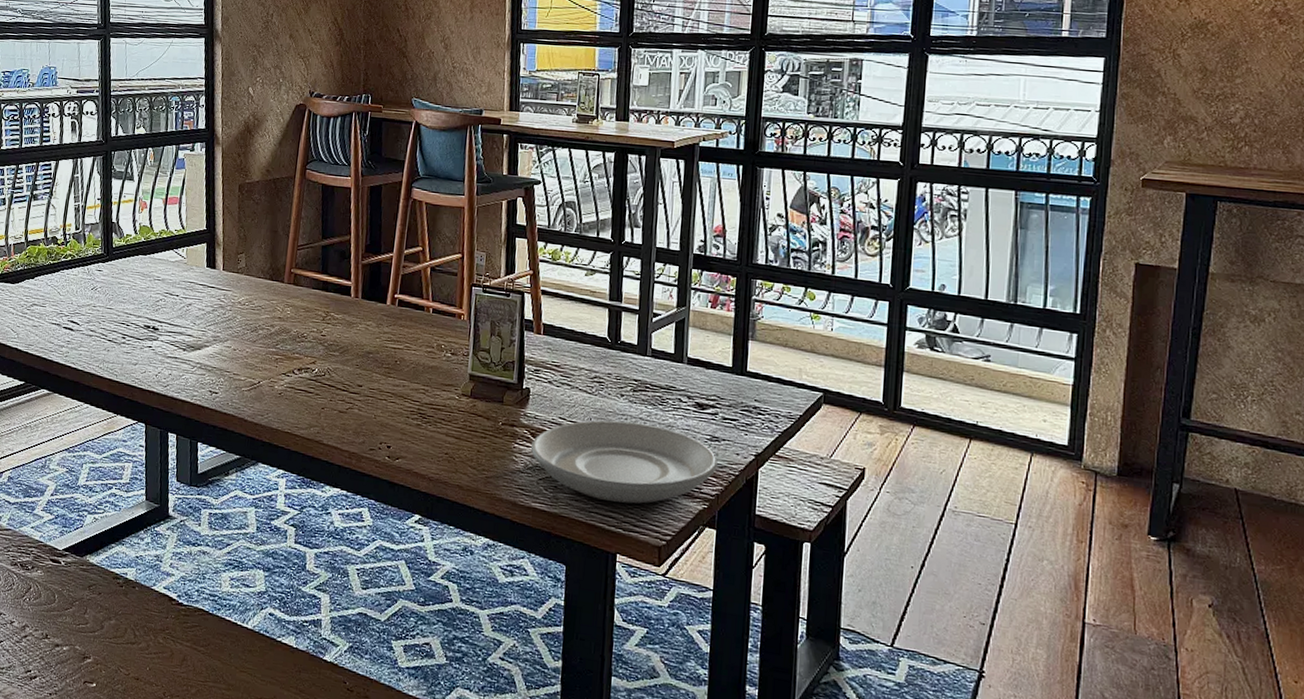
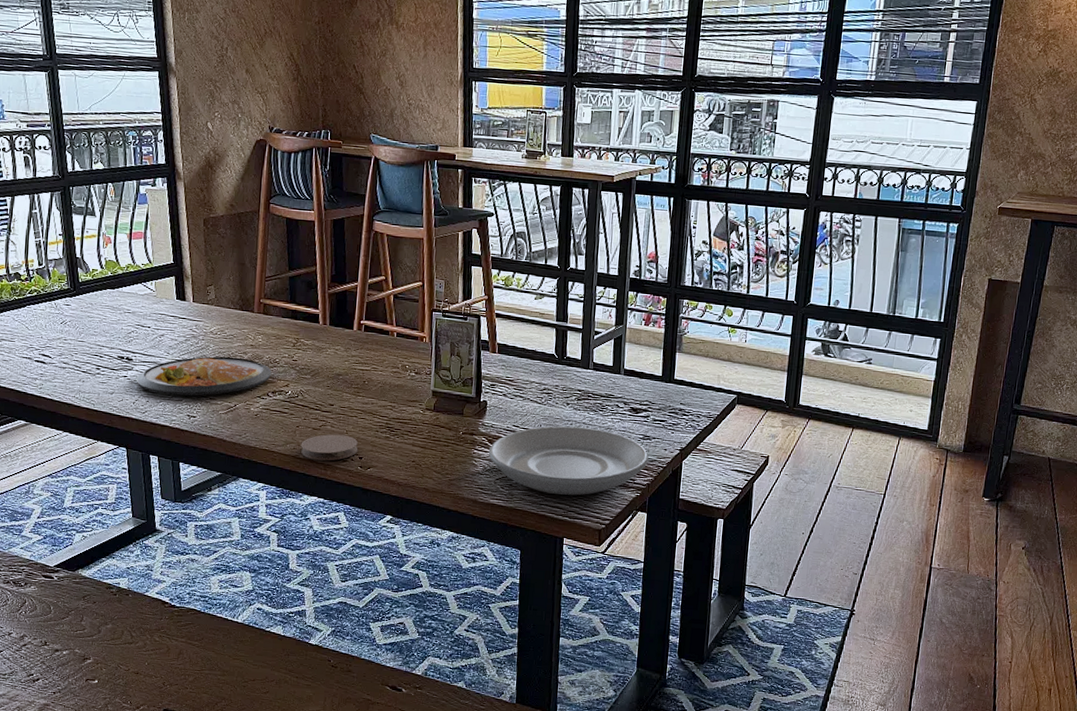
dish: none [160,328,299,371] -> present [136,356,272,396]
coaster: none [325,418,387,449] -> present [300,434,358,461]

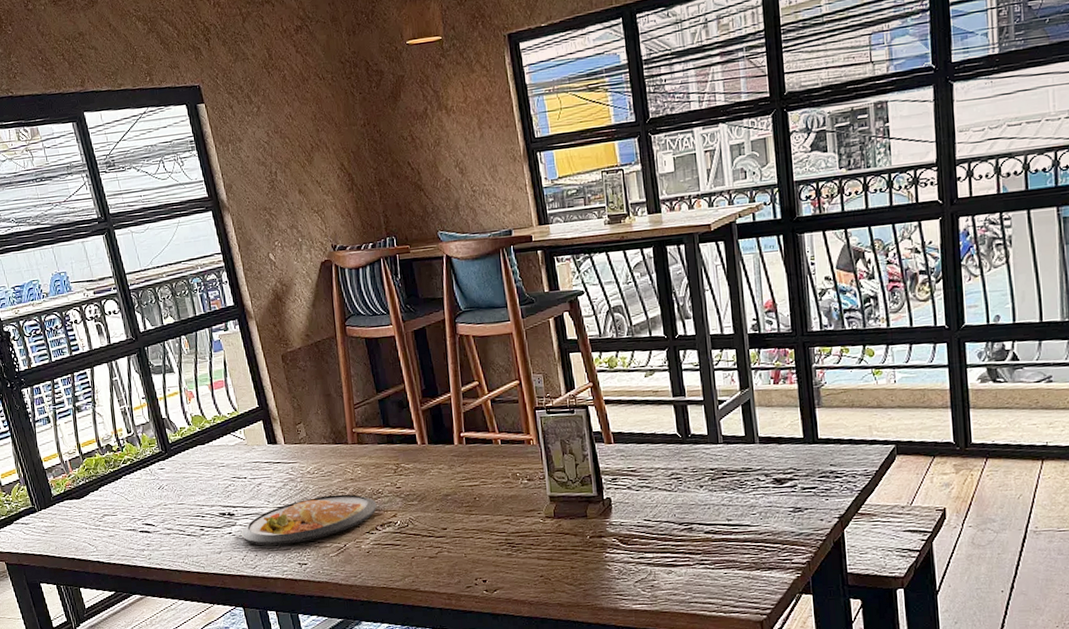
coaster: present [300,434,358,461] -> none [419,559,481,591]
plate: present [488,426,649,496] -> none [621,509,804,589]

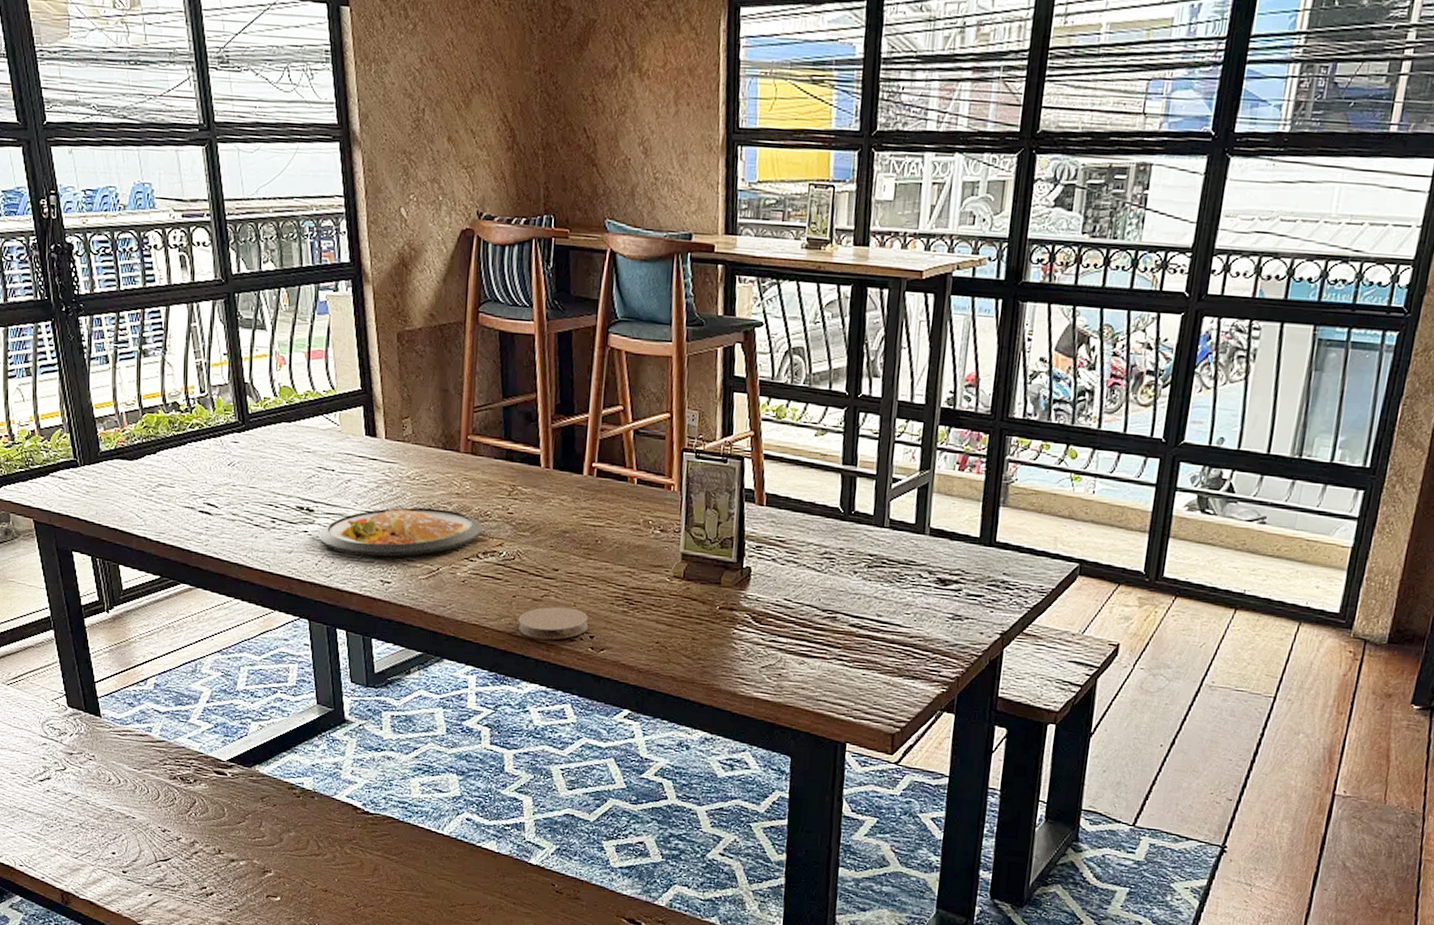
coaster: none [419,559,481,591] -> present [518,606,589,640]

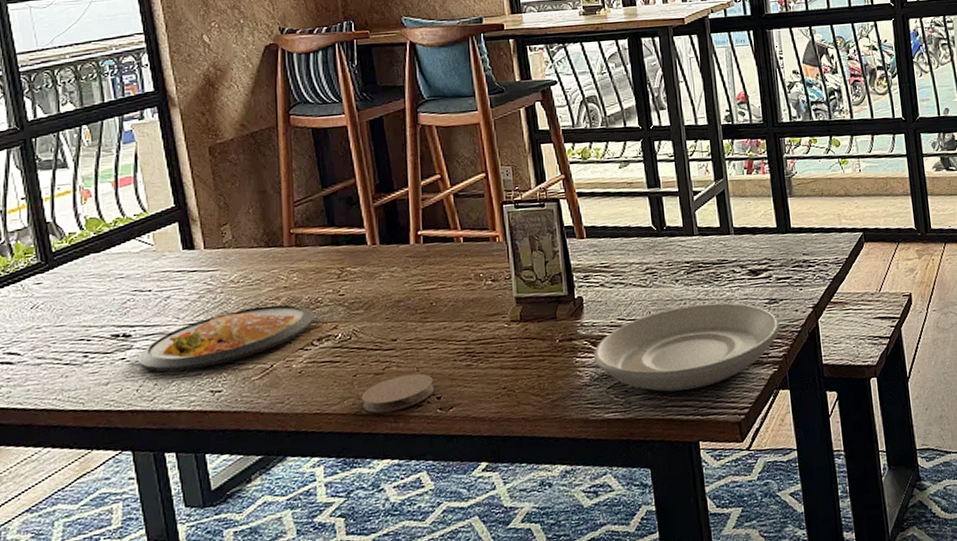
plate: none [752,600,959,690] -> present [593,302,780,392]

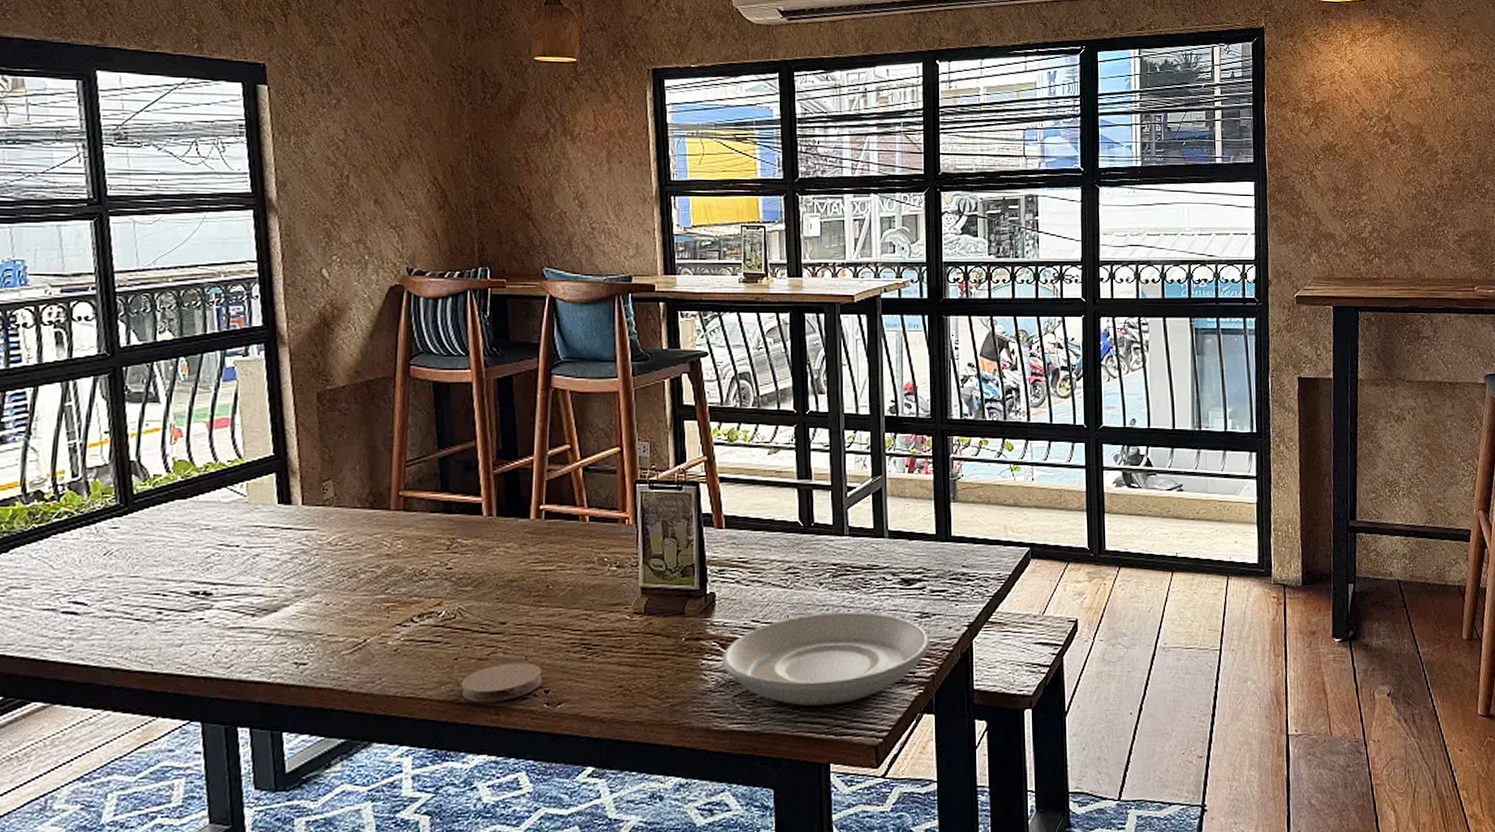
dish: present [138,305,315,372] -> none [217,573,417,638]

